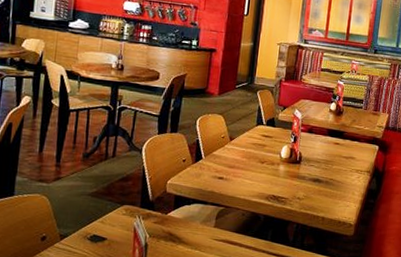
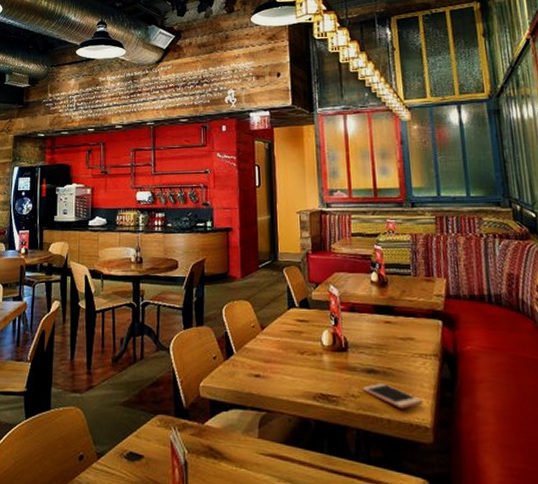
cell phone: none [307,190,352,210] -> present [362,383,423,409]

